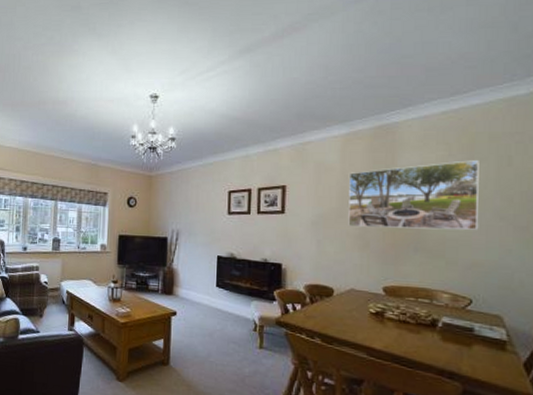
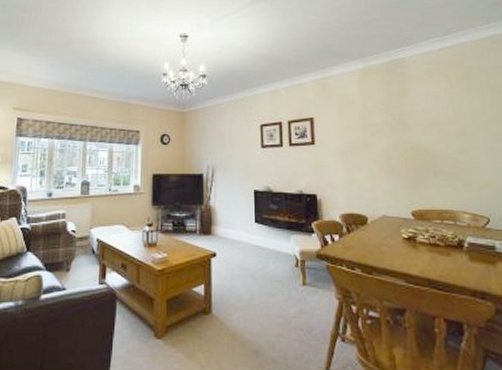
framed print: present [348,160,479,230] -> none [369,90,483,155]

